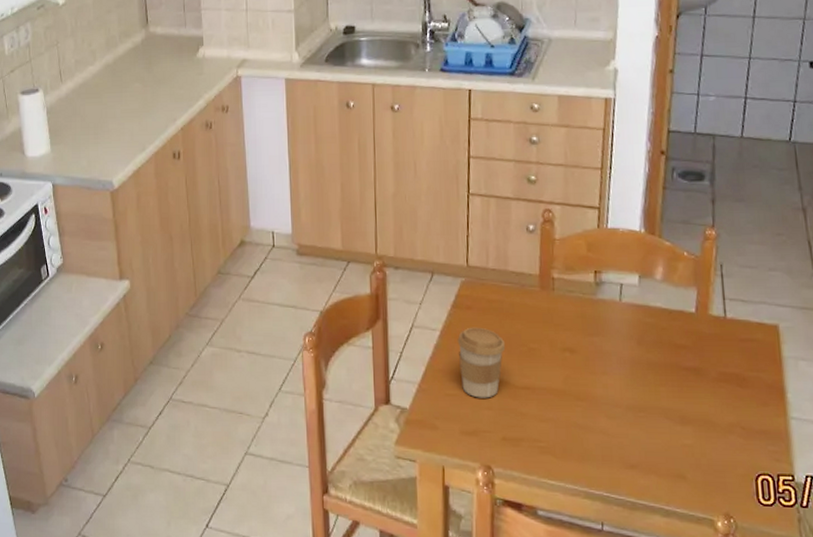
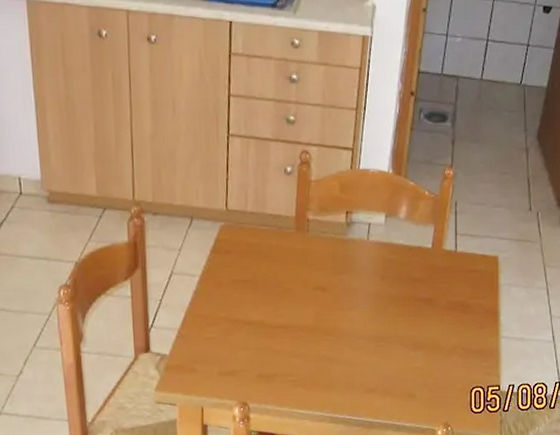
coffee cup: present [457,327,506,398] -> none [216,271,262,340]

